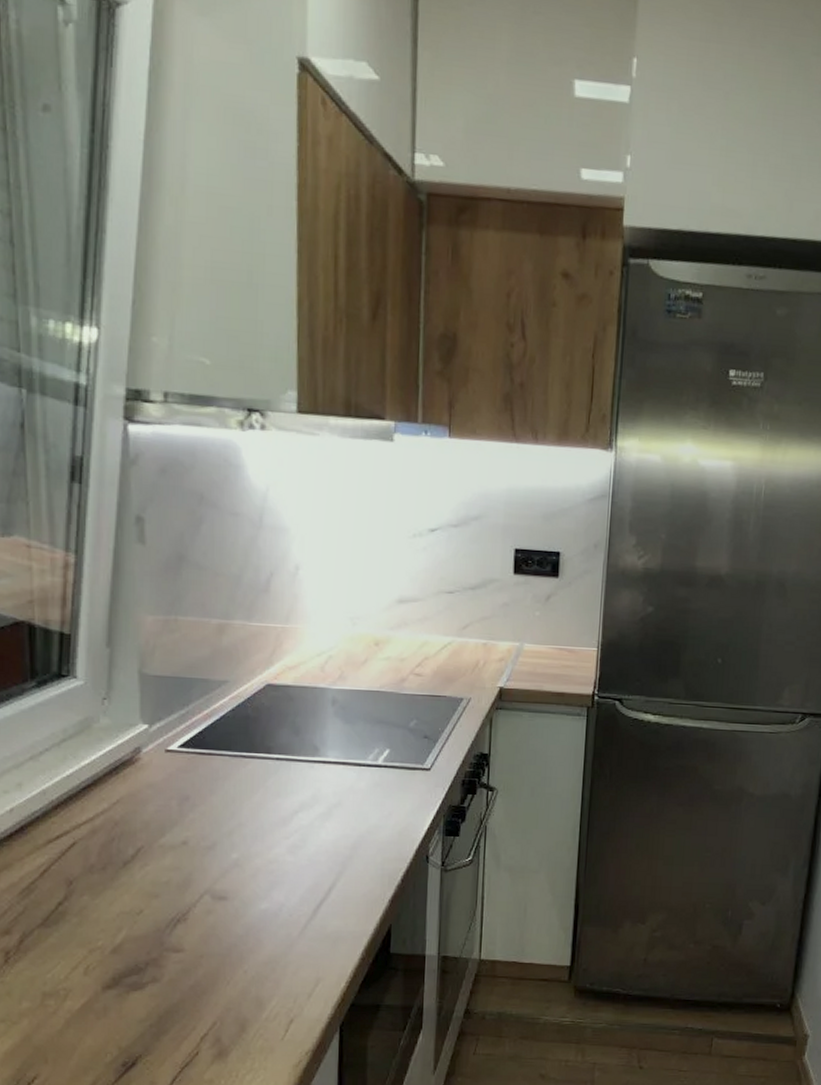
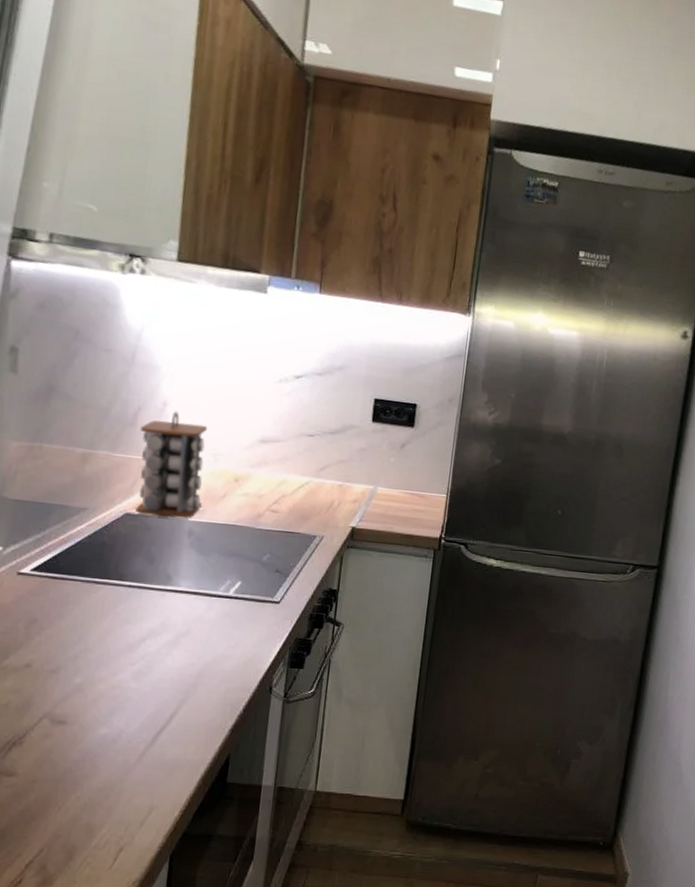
spice rack: none [275,574,343,686] -> present [135,411,208,518]

